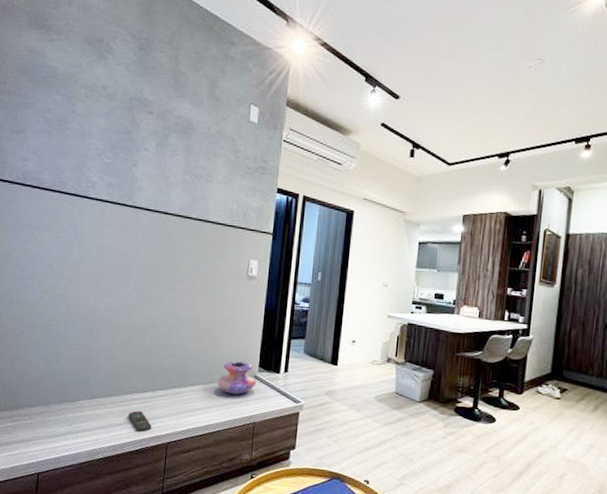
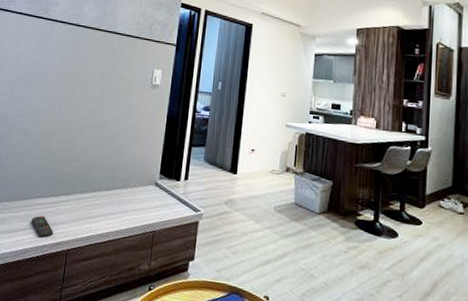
decorative vase: present [216,361,257,395] -> none [118,167,157,202]

